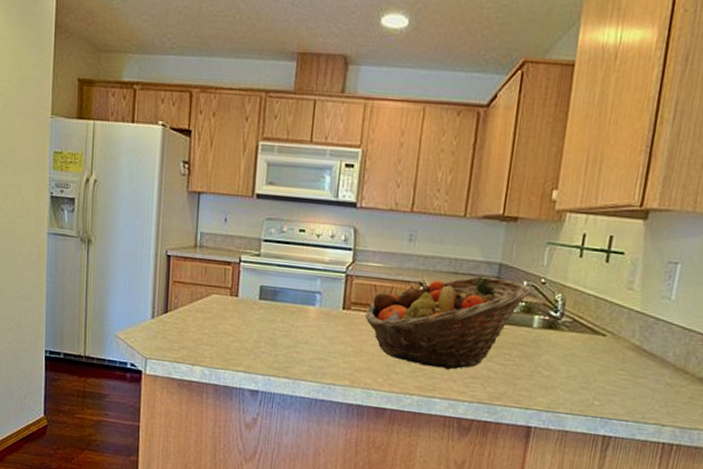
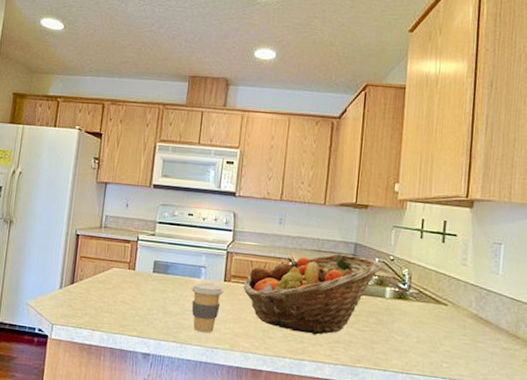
coffee cup: none [304,311,343,368] -> present [191,283,224,333]

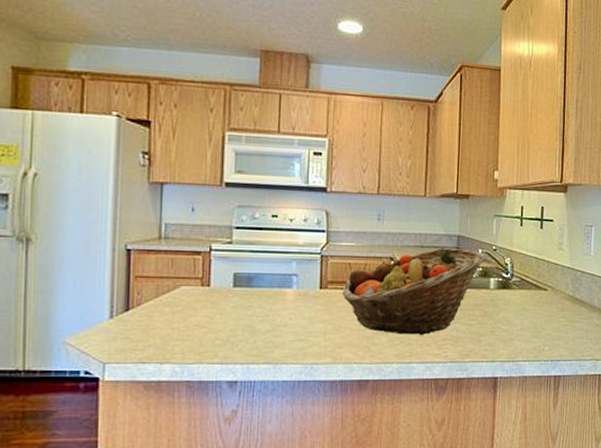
coffee cup: present [191,283,224,333] -> none [282,294,321,348]

